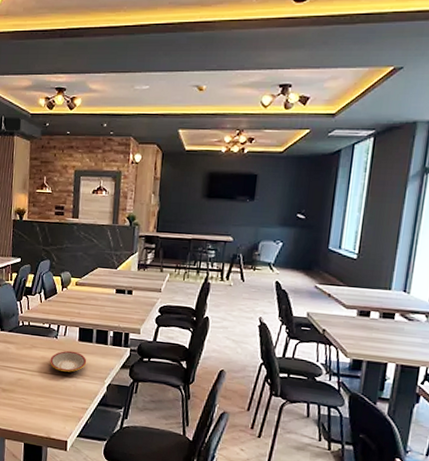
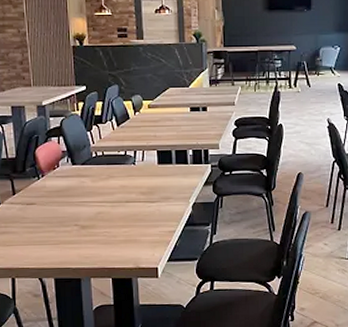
plate: present [50,350,87,372] -> none [130,175,169,198]

